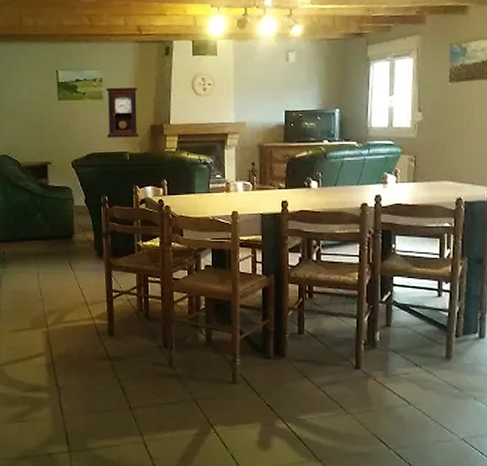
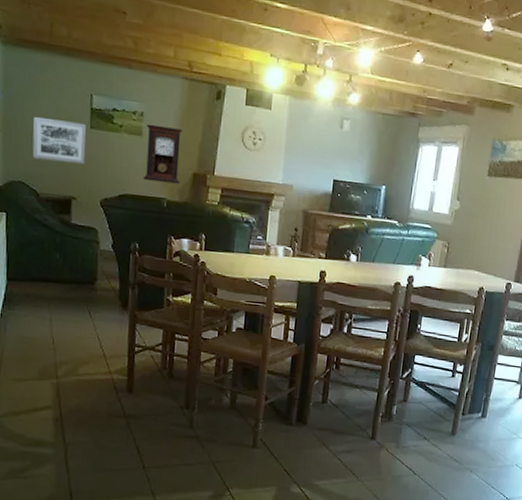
wall art: none [12,96,56,134] -> present [32,117,86,165]

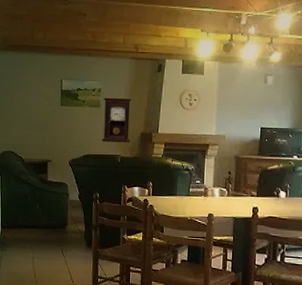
wall art: present [32,117,86,165] -> none [19,102,58,134]

